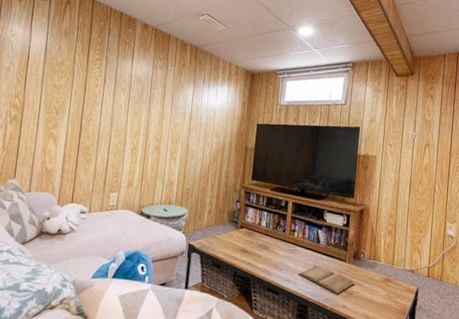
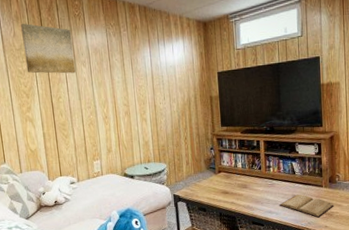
wall art: none [63,39,118,98] -> present [21,23,76,74]

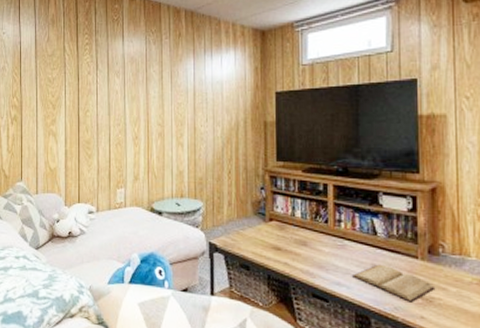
wall art: present [21,23,76,74] -> none [56,27,108,84]

